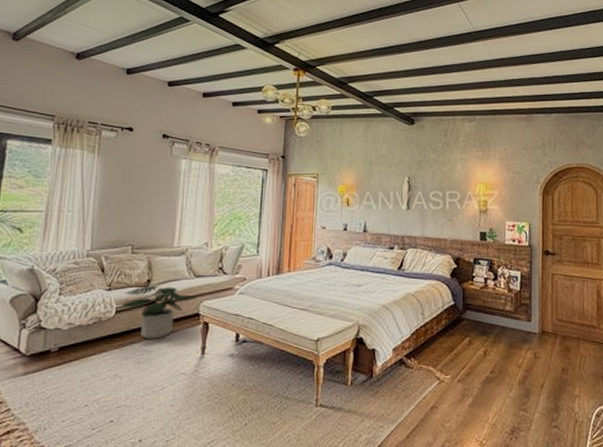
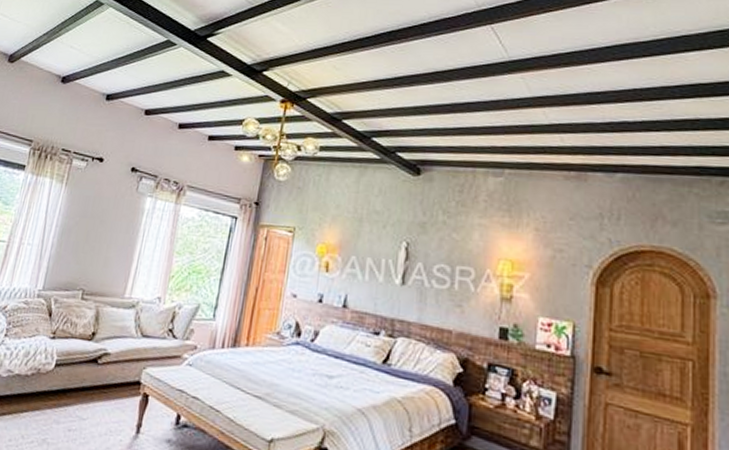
potted plant: present [121,286,196,339] -> none [61,339,140,405]

